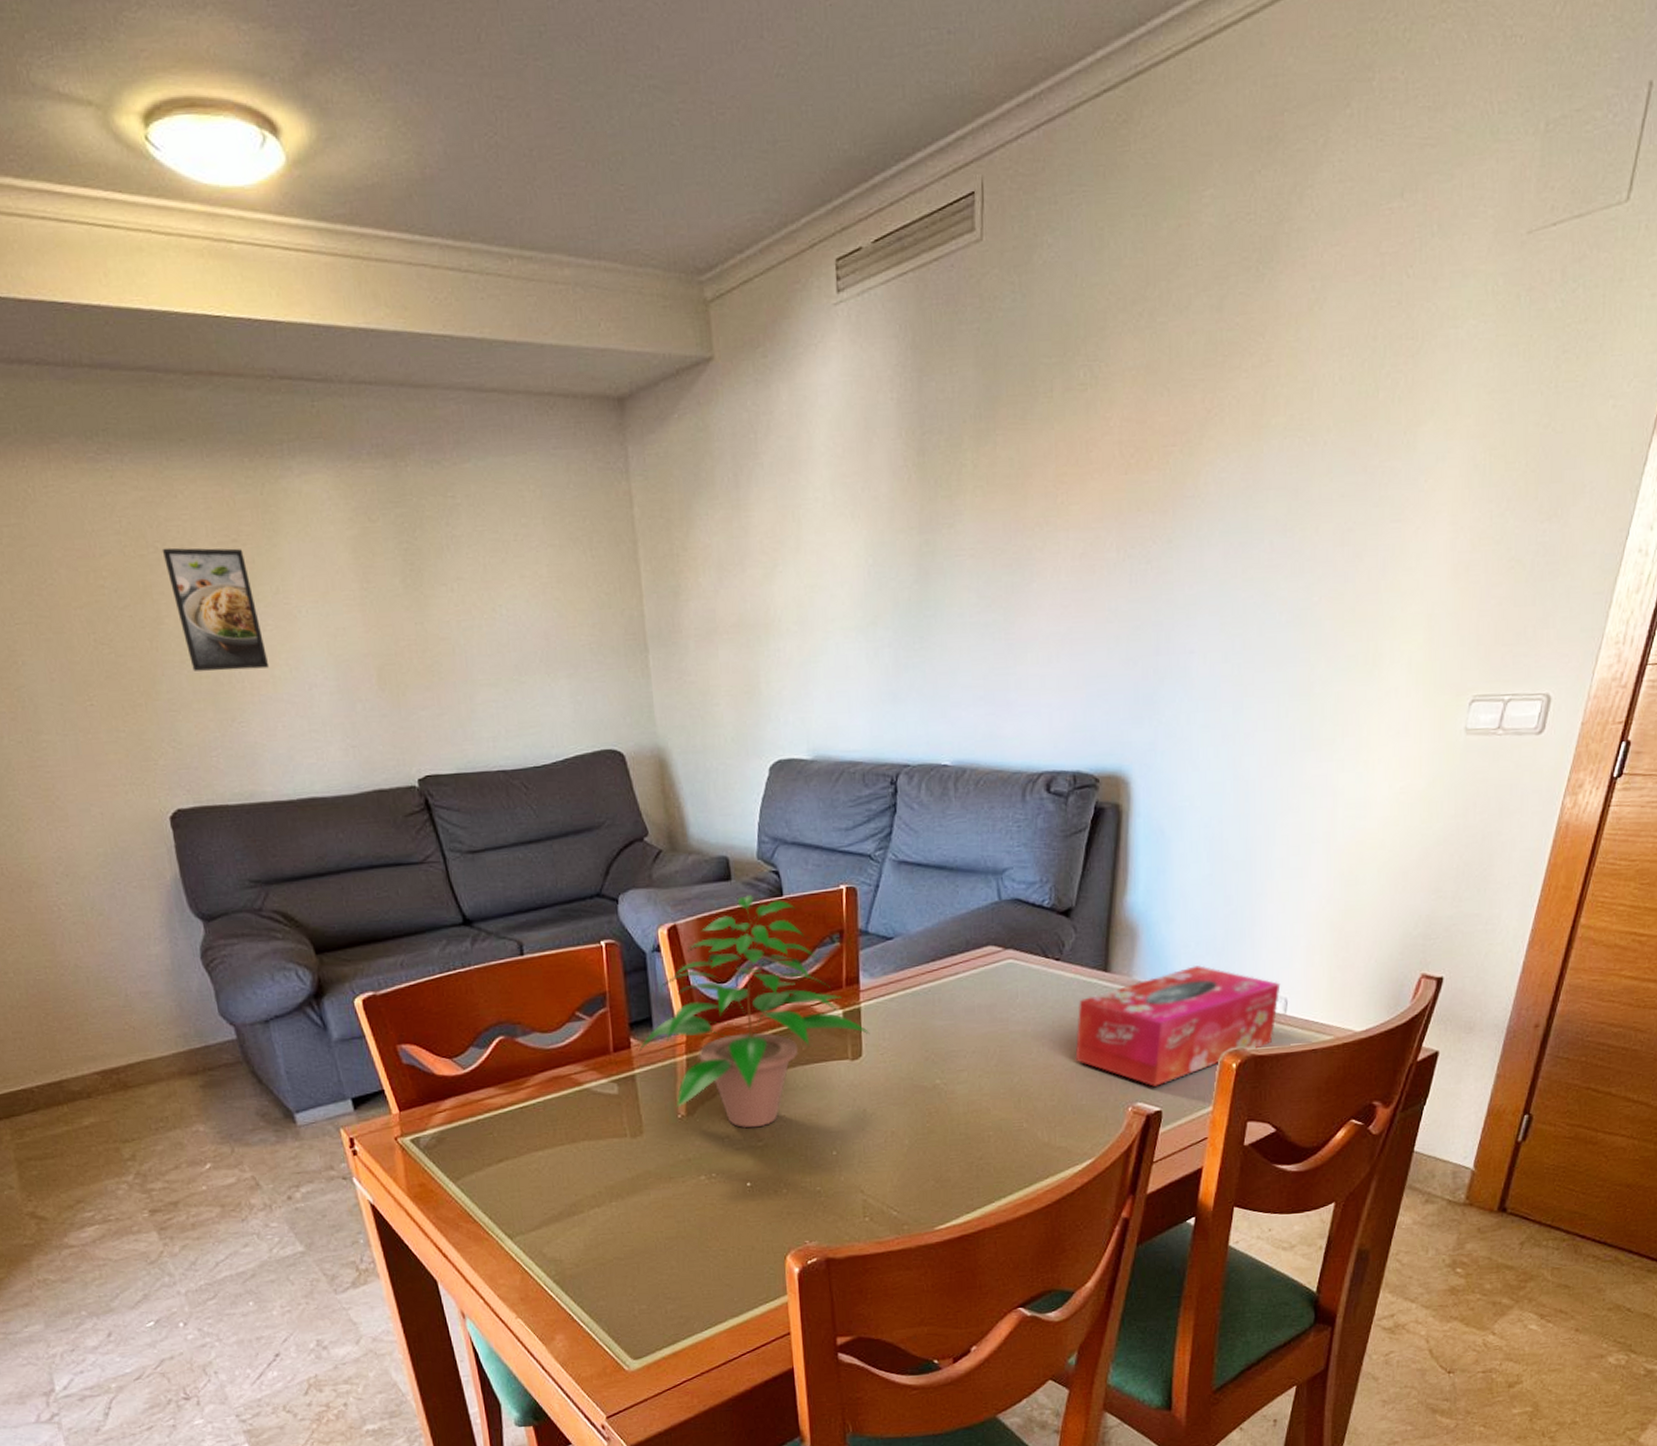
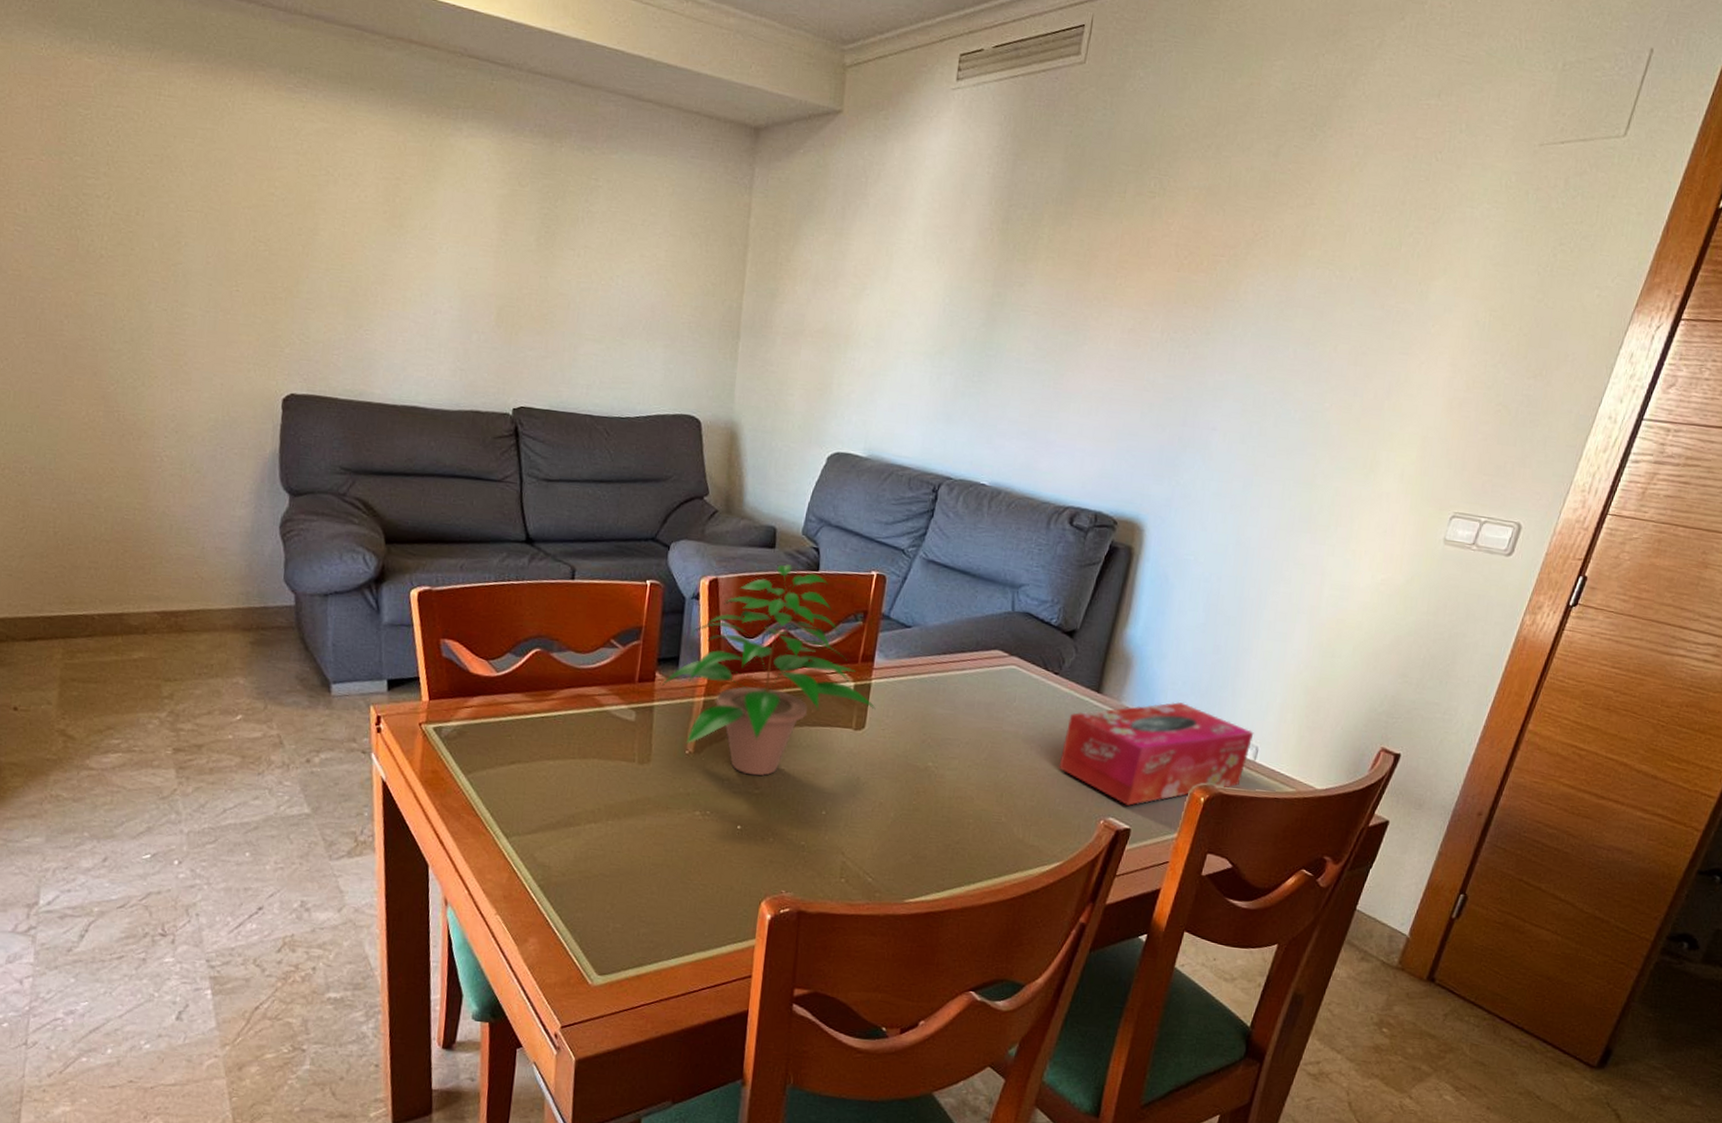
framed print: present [162,547,270,671] -> none [332,173,404,289]

